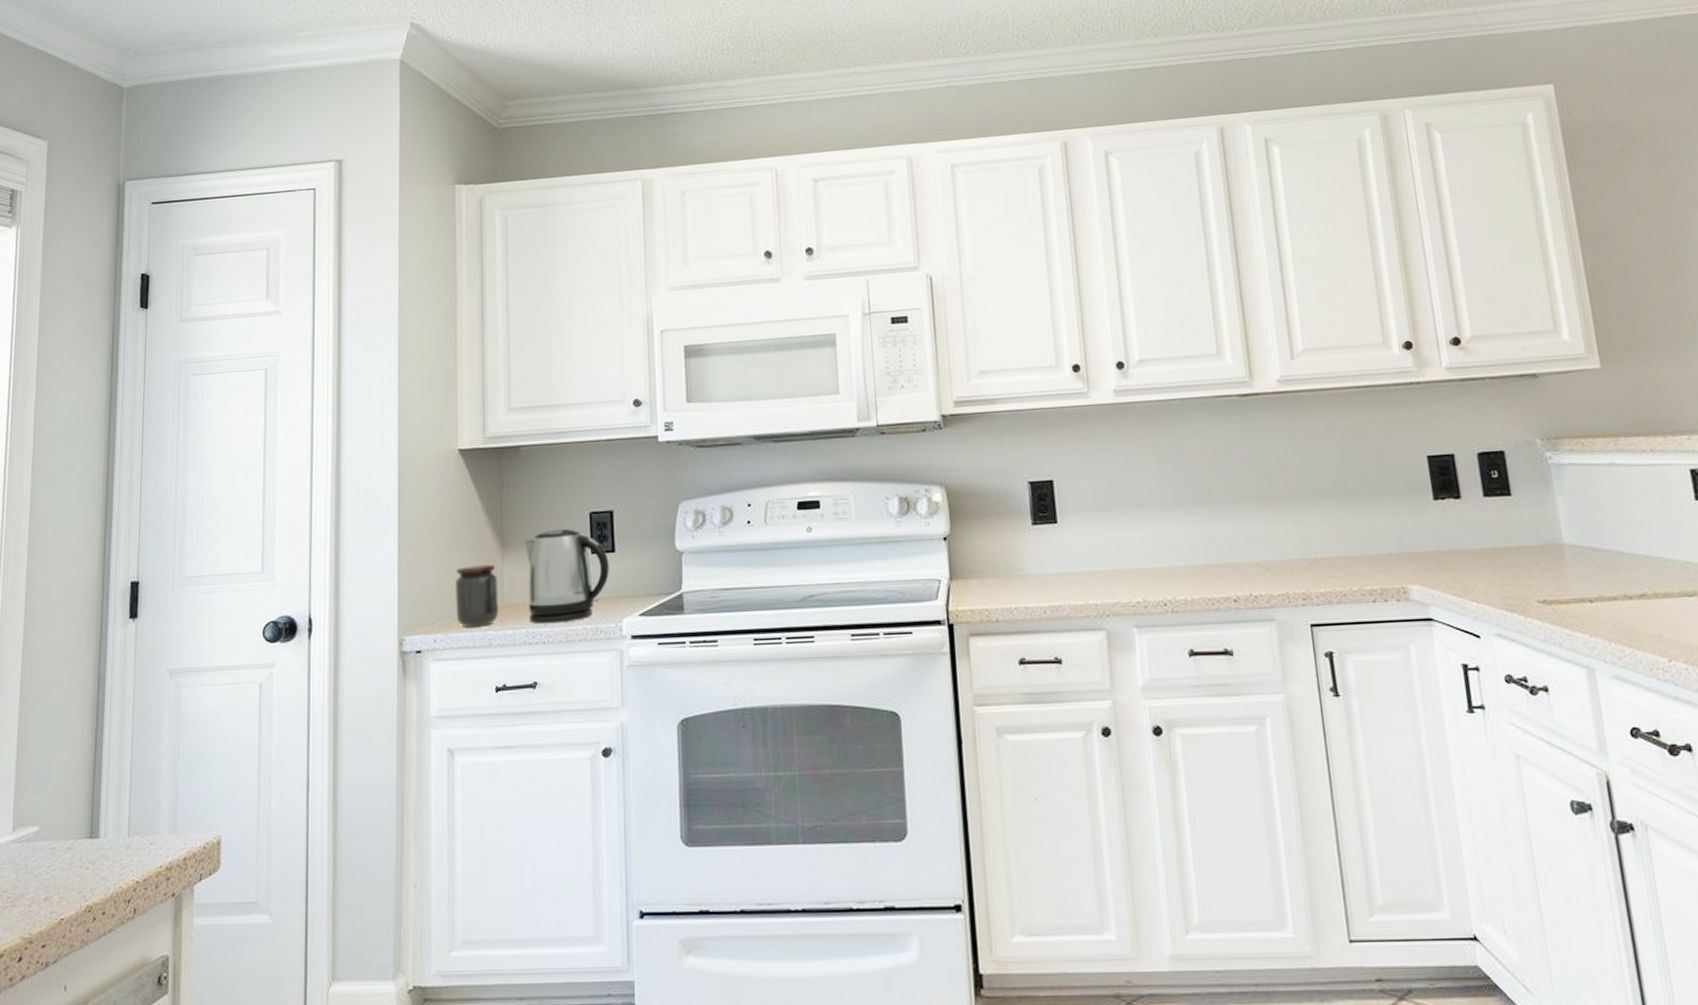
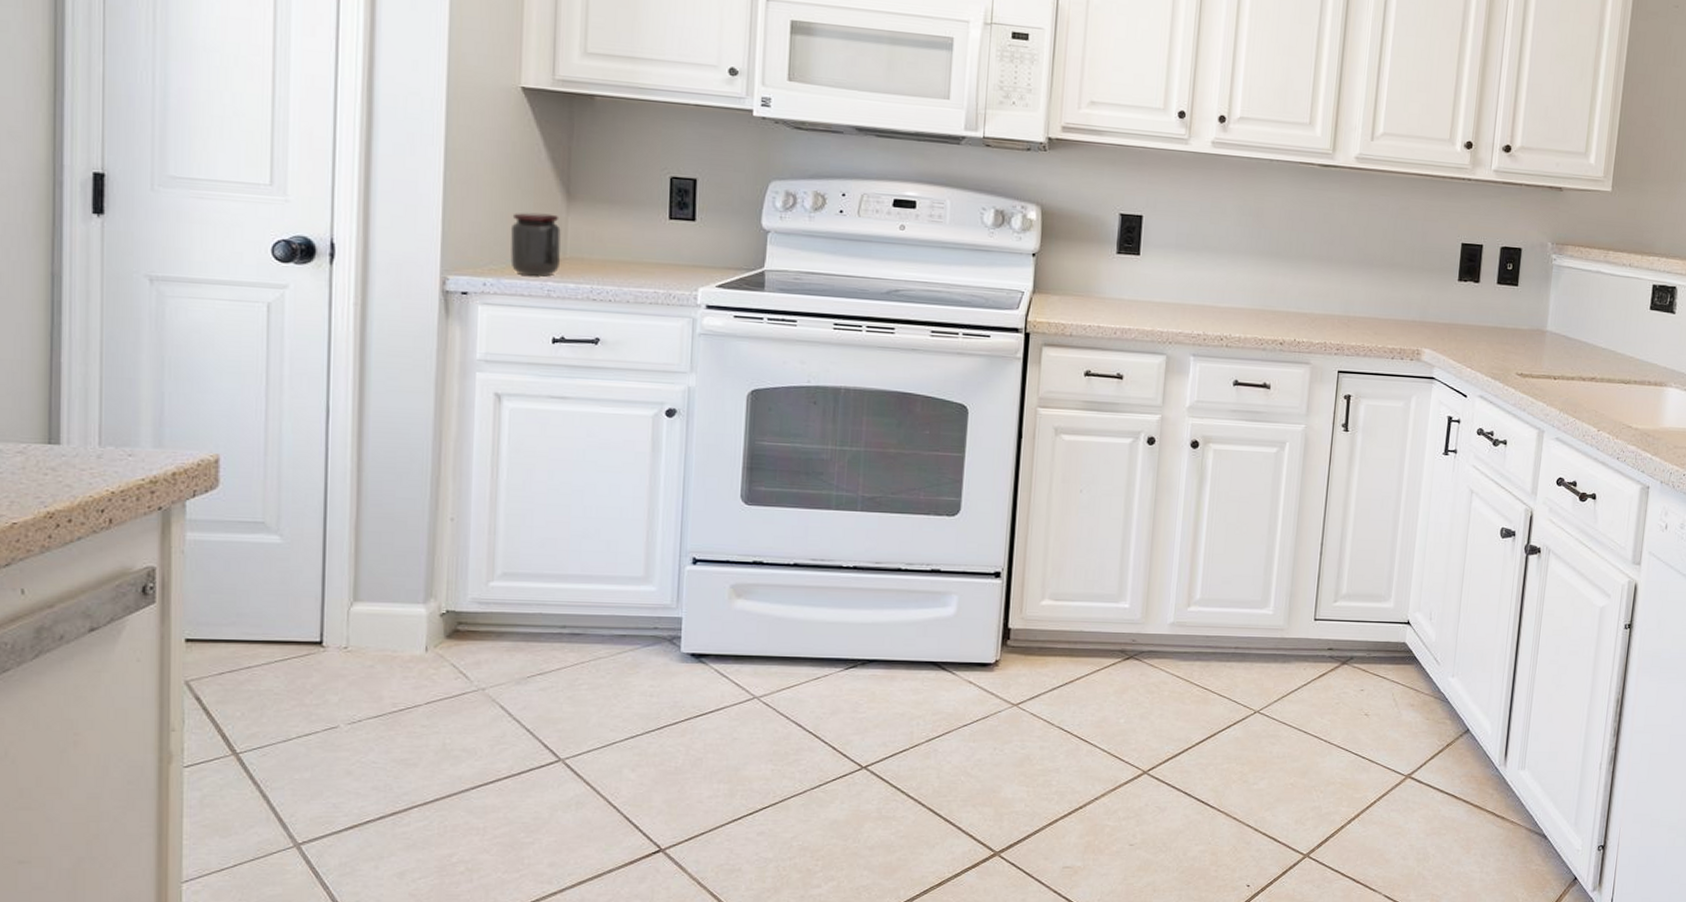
kettle: present [525,528,609,625] -> none [595,188,688,285]

